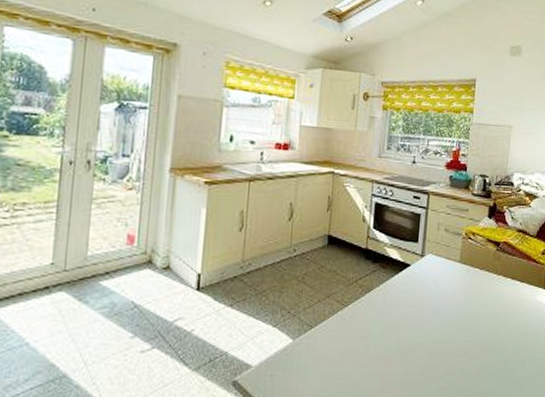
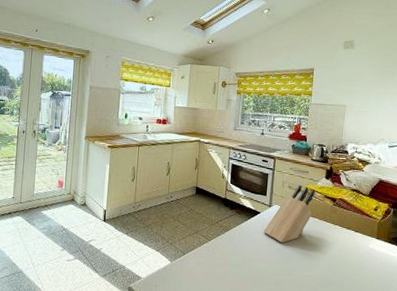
knife block: none [413,226,476,303] -> present [263,184,315,244]

